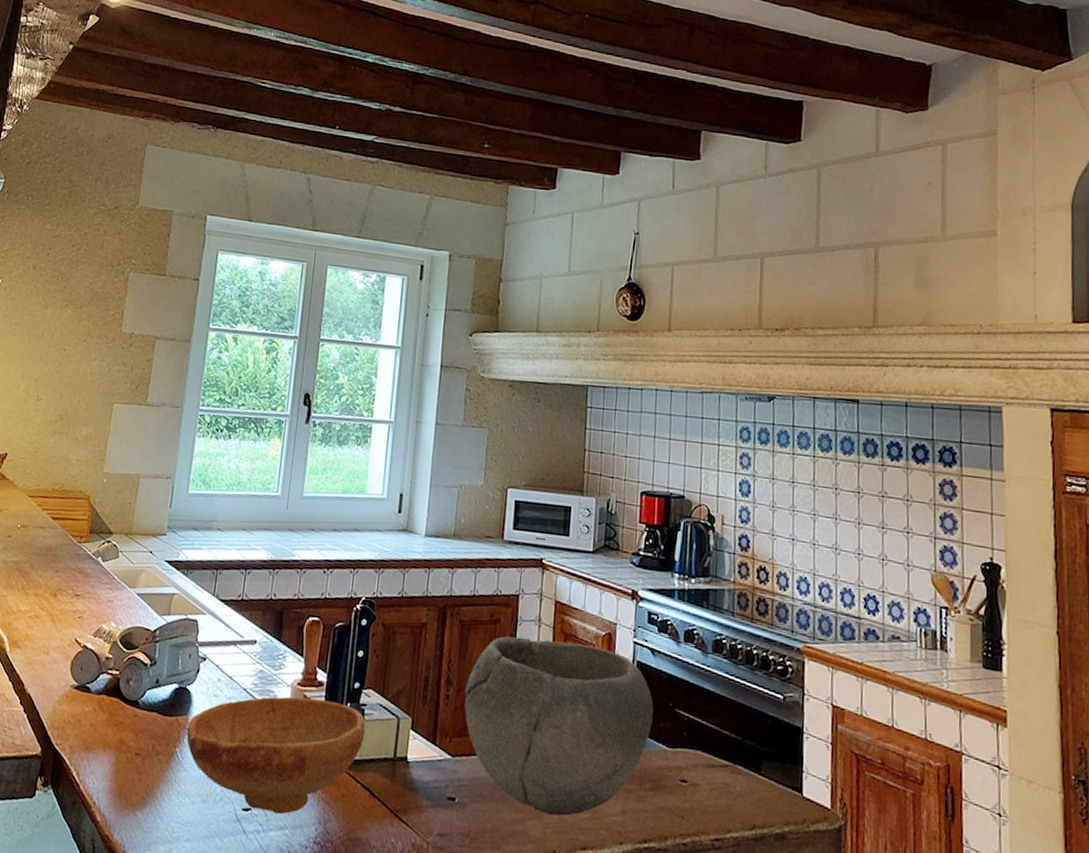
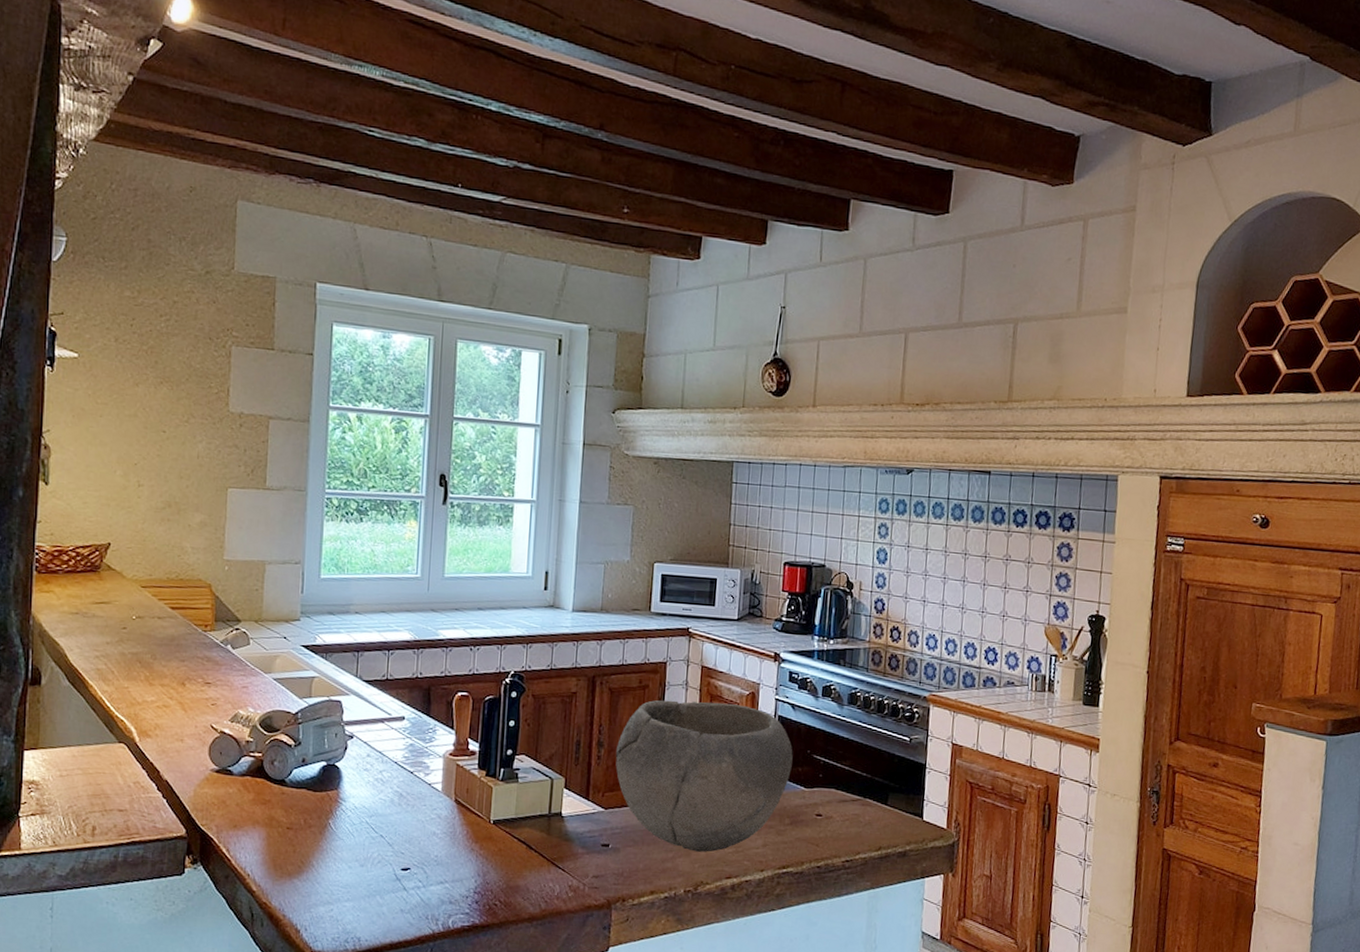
bowl: present [186,696,365,815] -> none [338,766,520,871]

